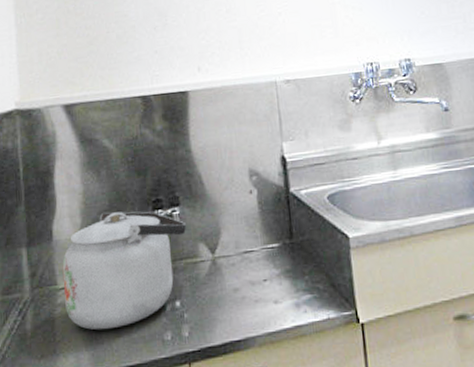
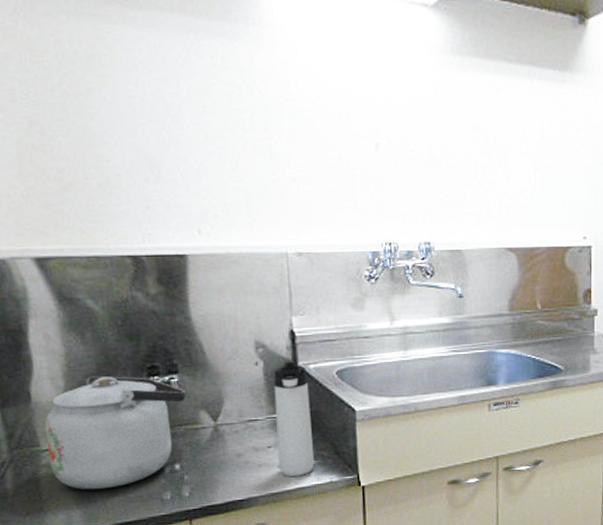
thermos bottle: none [267,188,311,314] -> present [273,361,315,477]

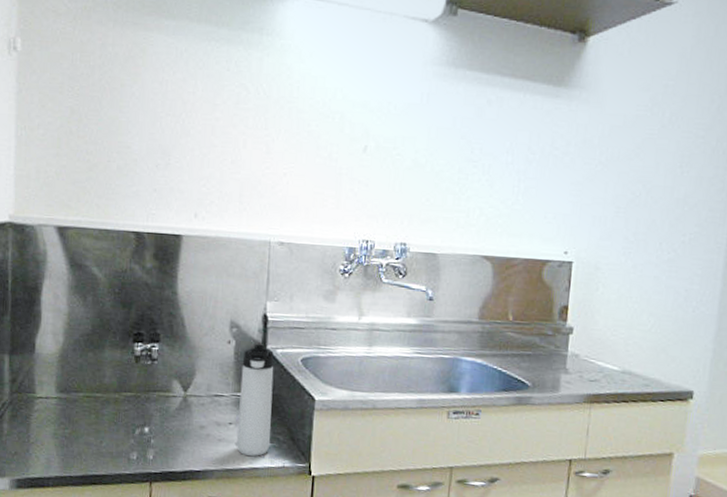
kettle: present [44,376,187,490] -> none [41,335,164,441]

